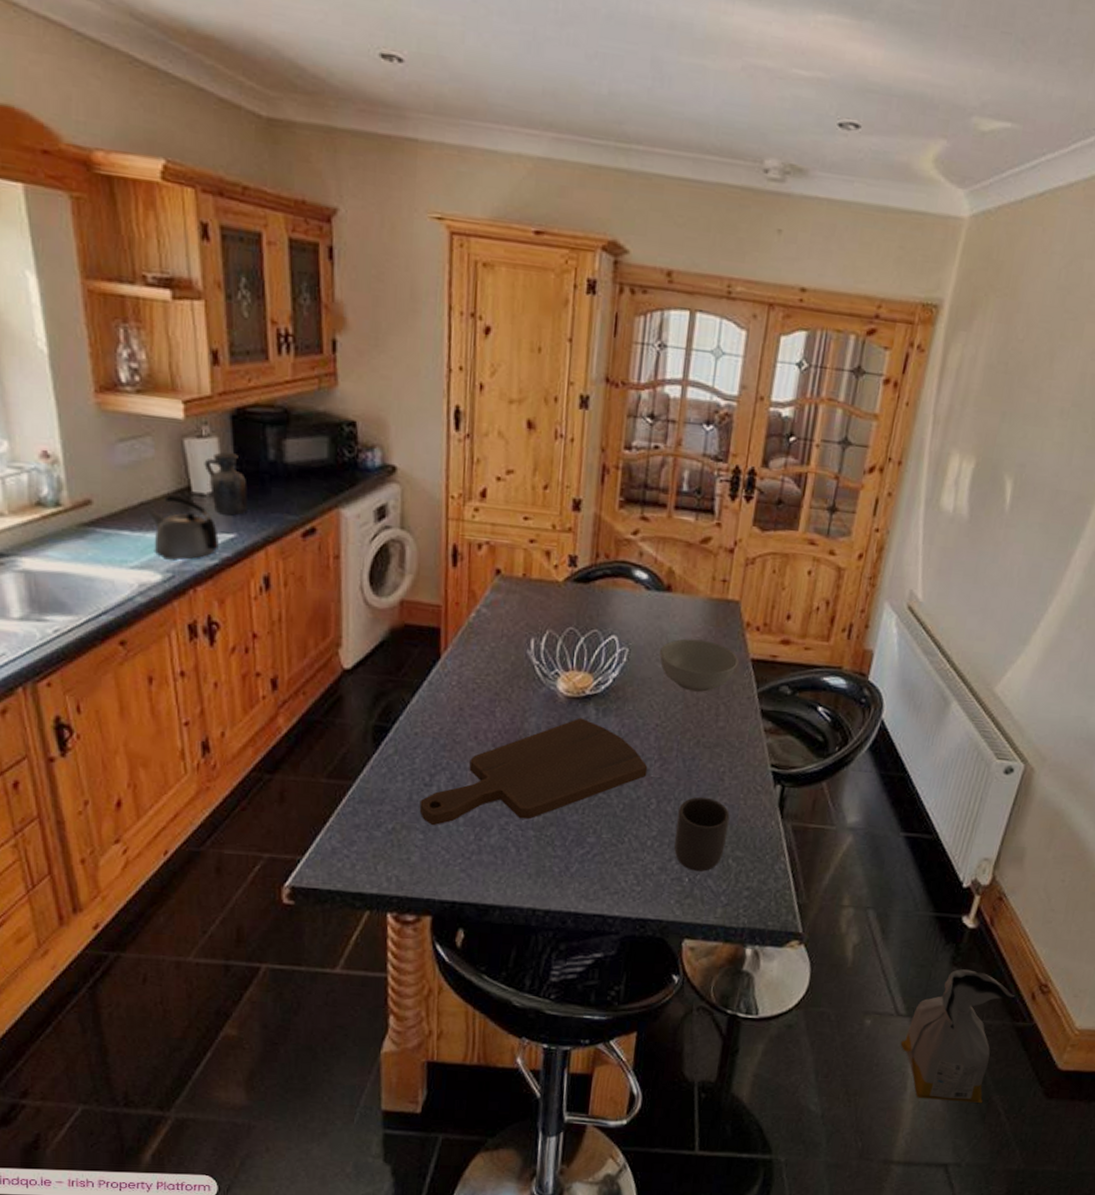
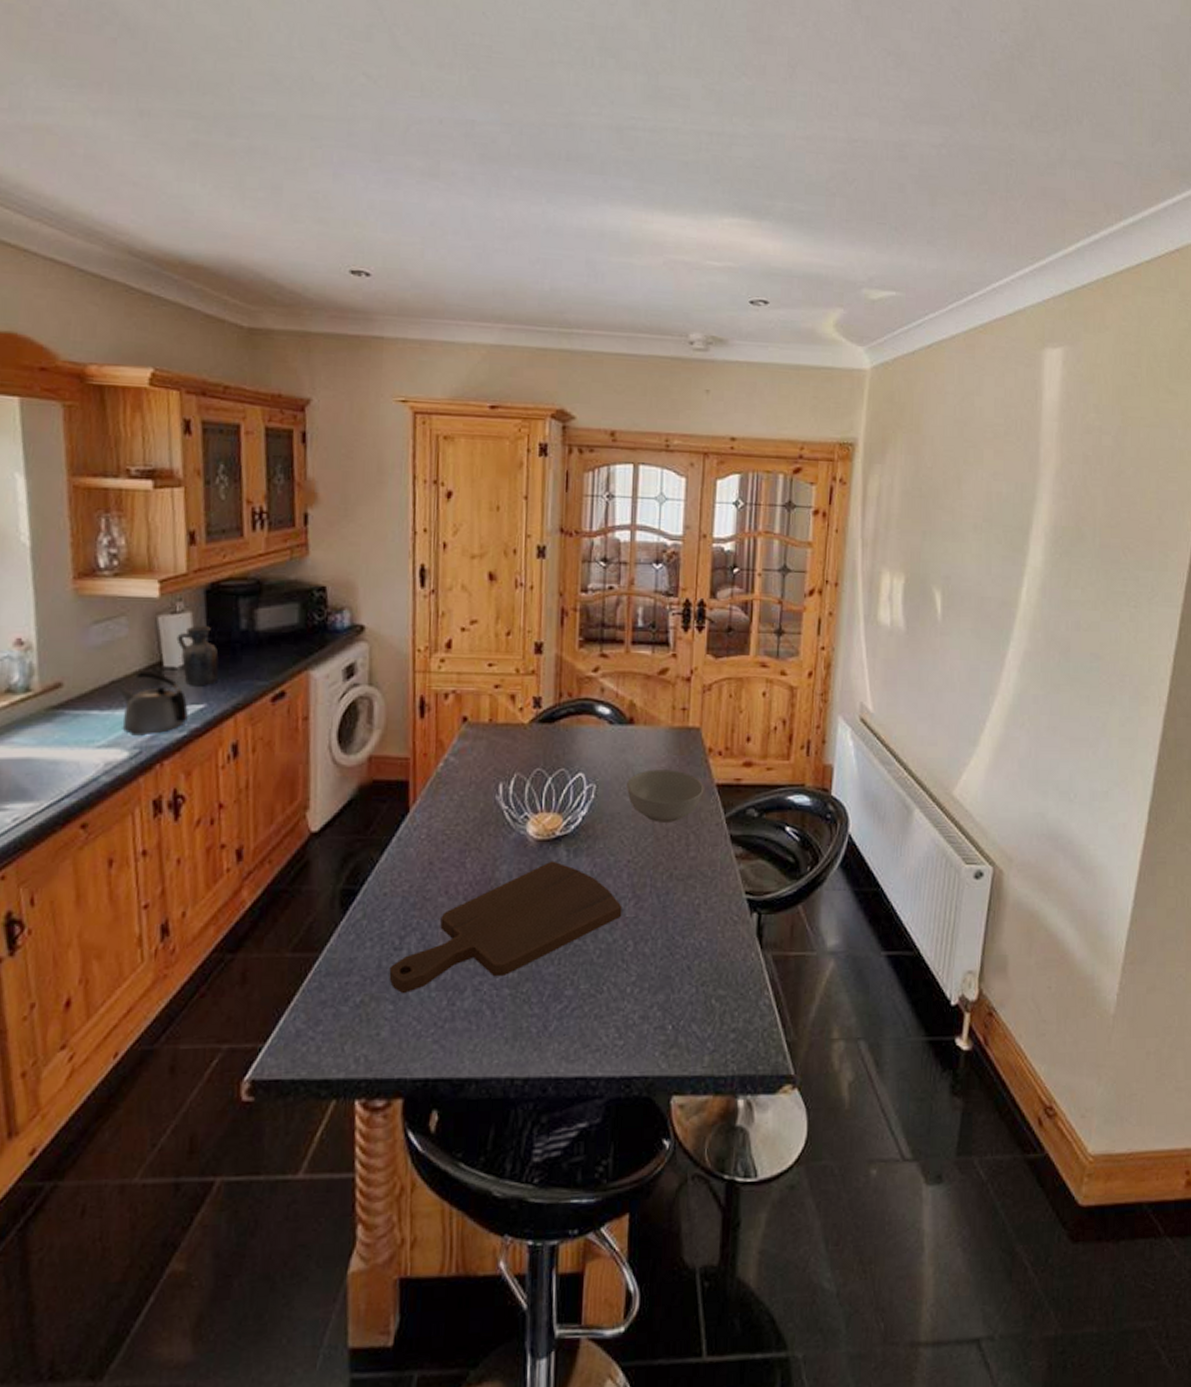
mug: present [673,796,730,872] -> none [654,933,709,1016]
bag: present [900,969,1016,1103] -> none [910,1098,1022,1260]

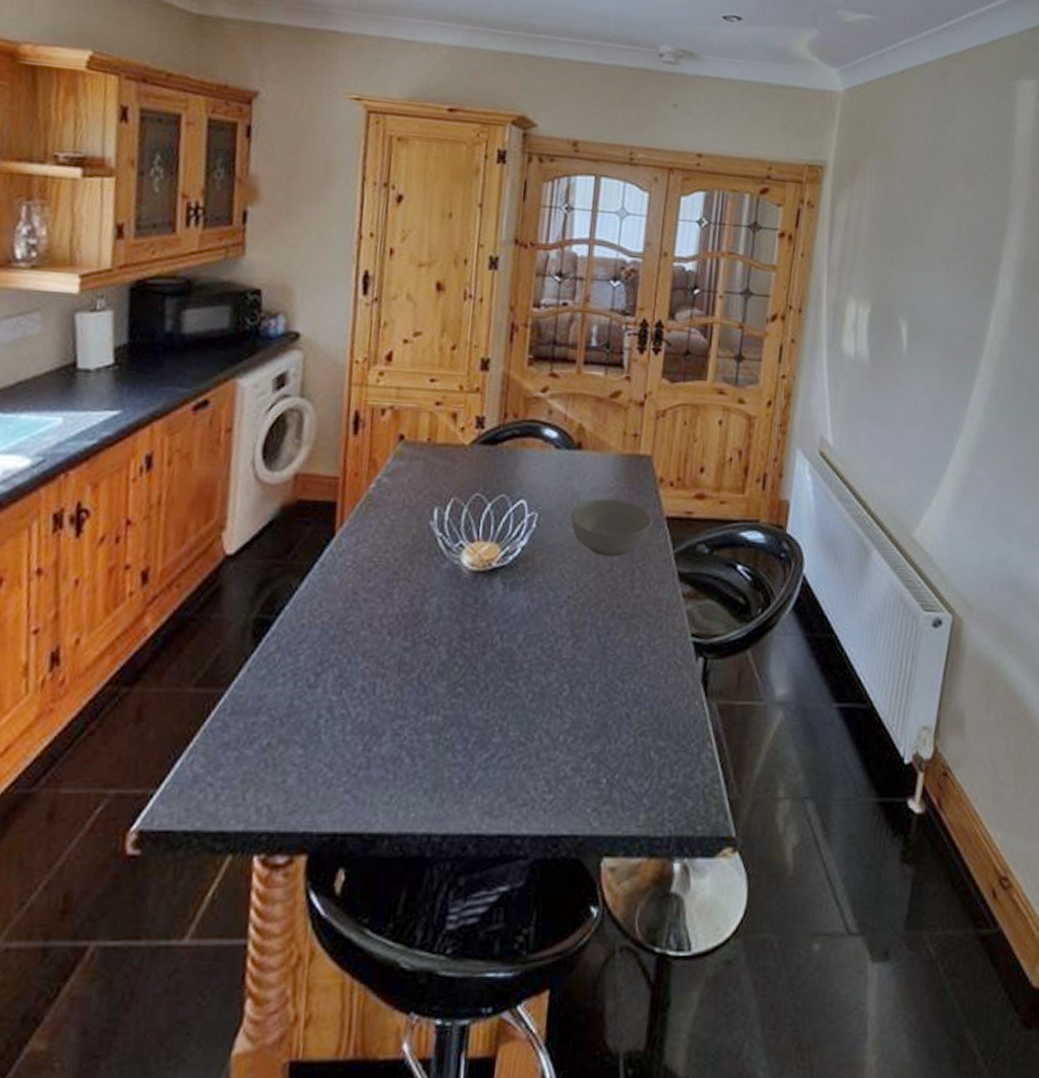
kettle: present [116,670,188,736] -> none [23,371,101,443]
ceramic jug: present [176,626,219,686] -> none [94,325,140,391]
cutting board: present [389,861,623,994] -> none [300,594,560,737]

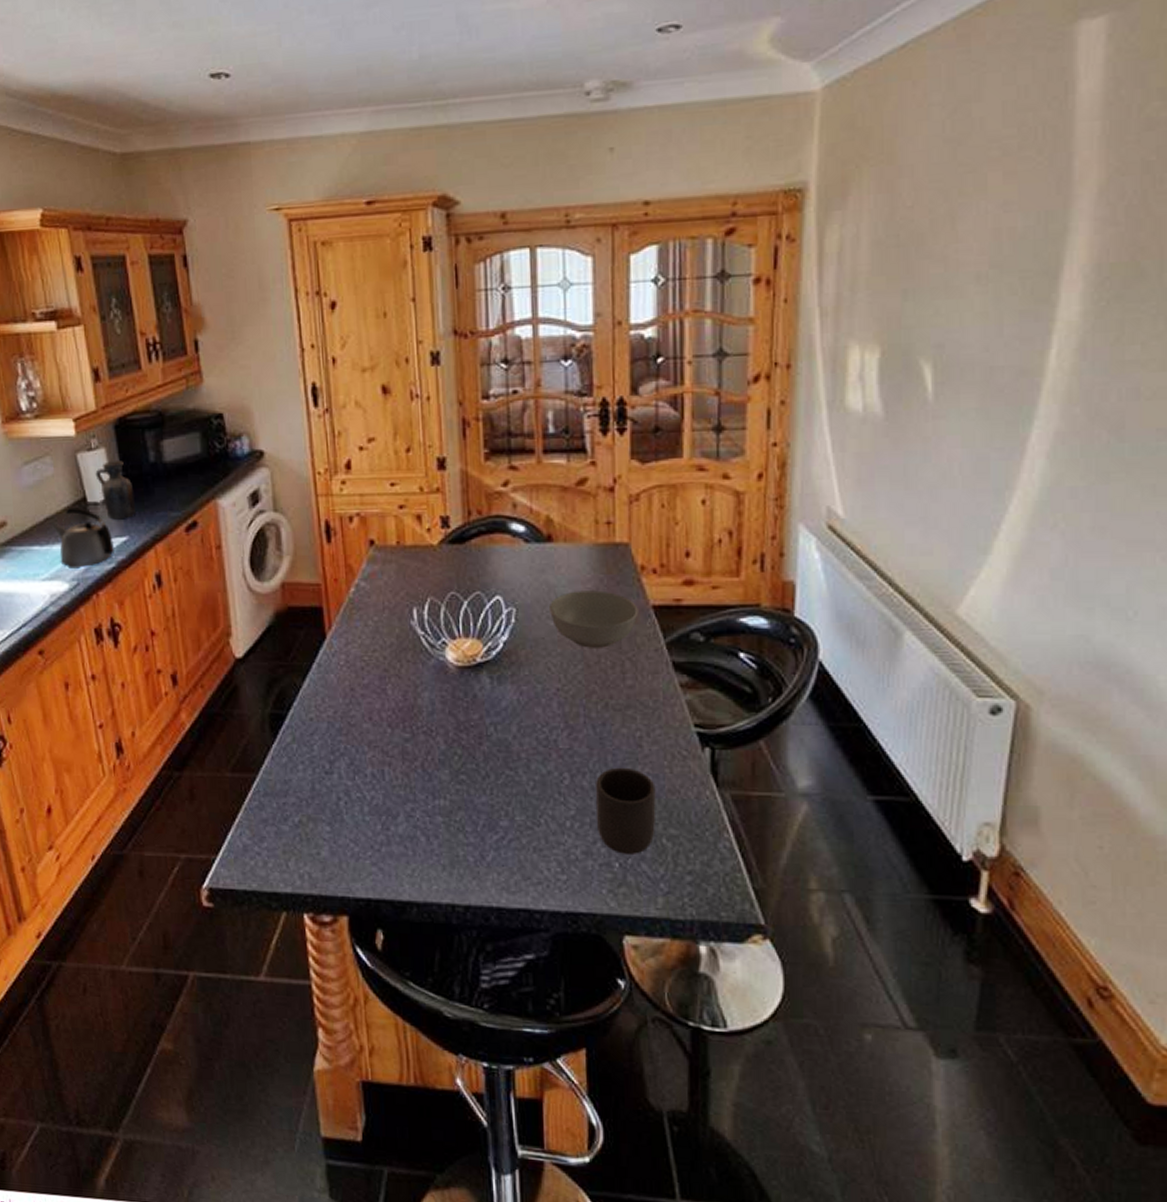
kettle: none [23,371,101,443] -> present [51,506,114,569]
ceramic jug: none [94,325,140,391] -> present [95,461,135,520]
mug: none [589,677,650,769] -> present [595,767,656,854]

